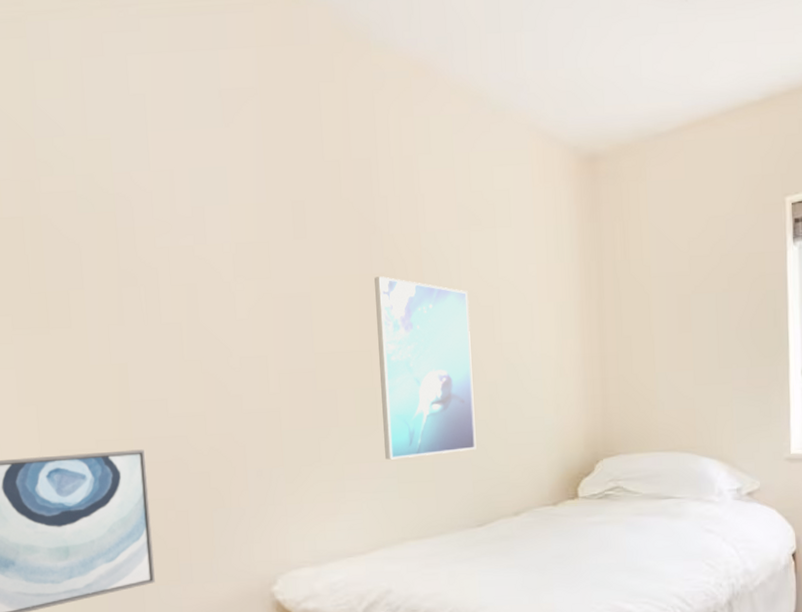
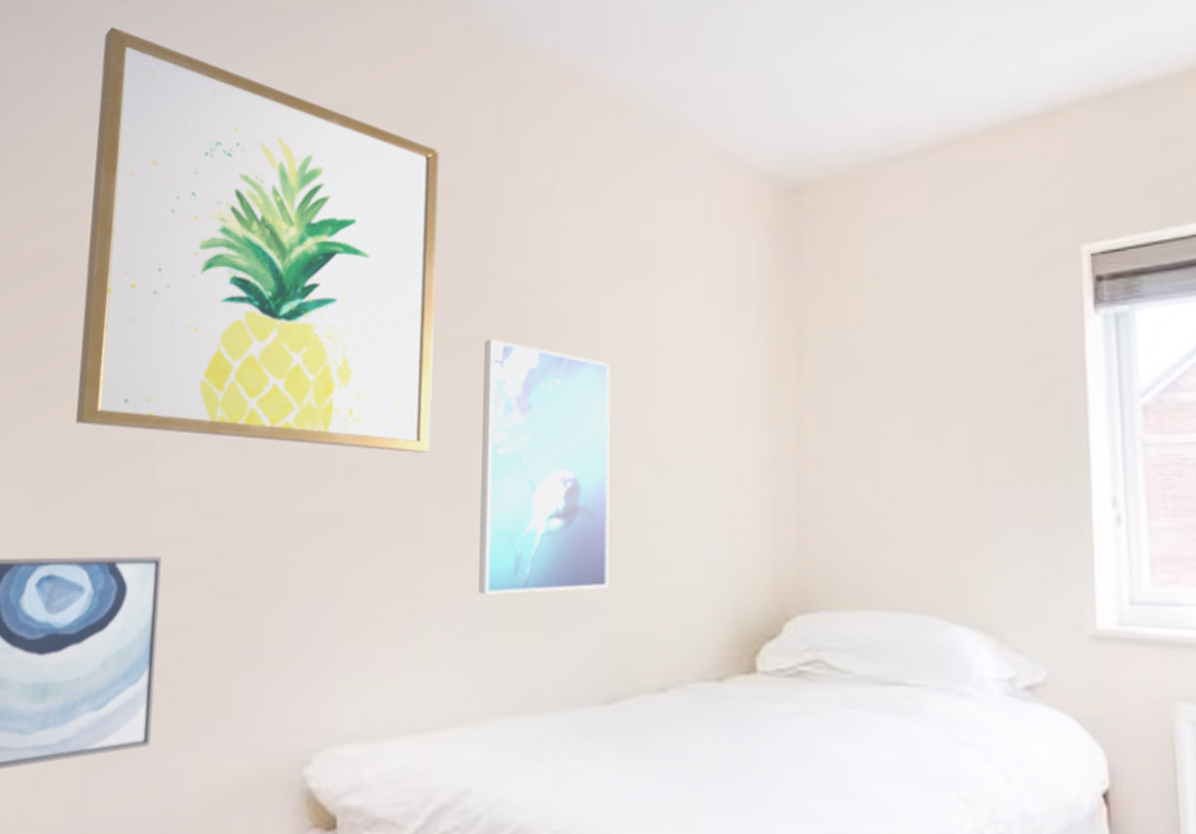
wall art: none [31,21,341,363] -> present [76,27,439,453]

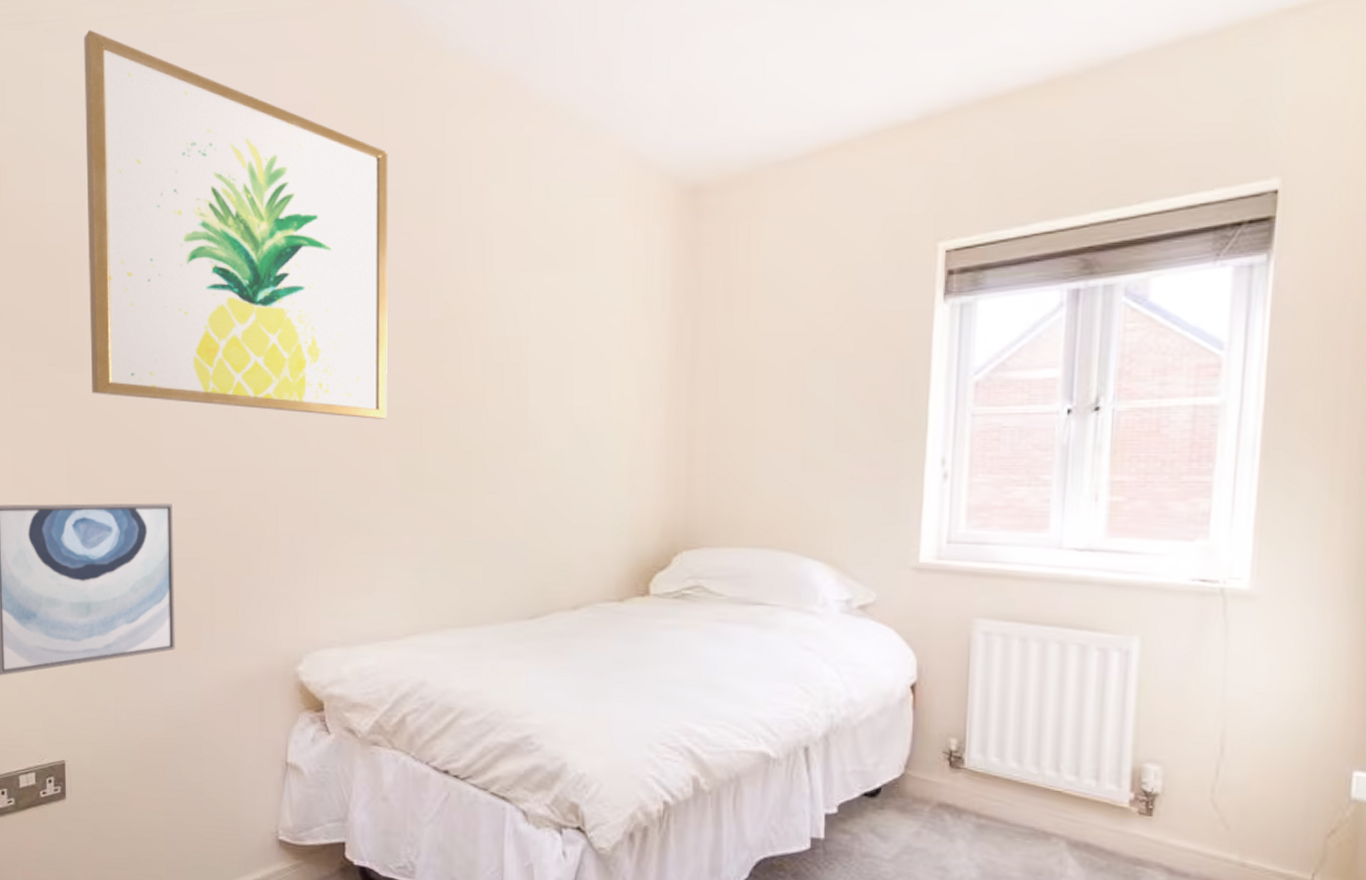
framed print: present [479,339,610,595] -> none [430,323,536,534]

